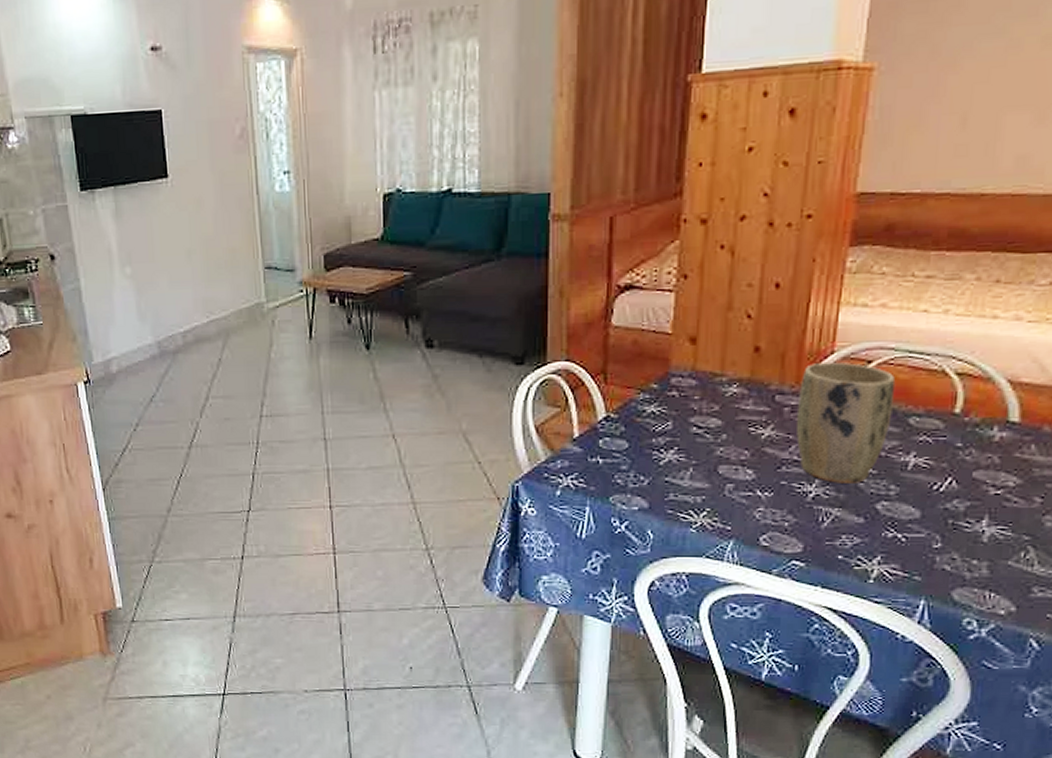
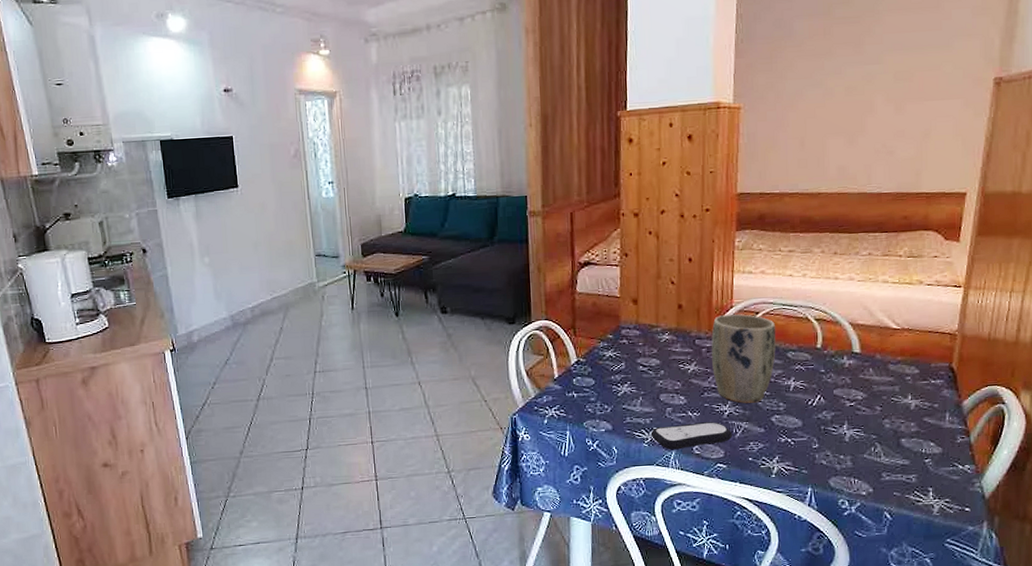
remote control: none [701,505,818,539] -> present [650,422,733,450]

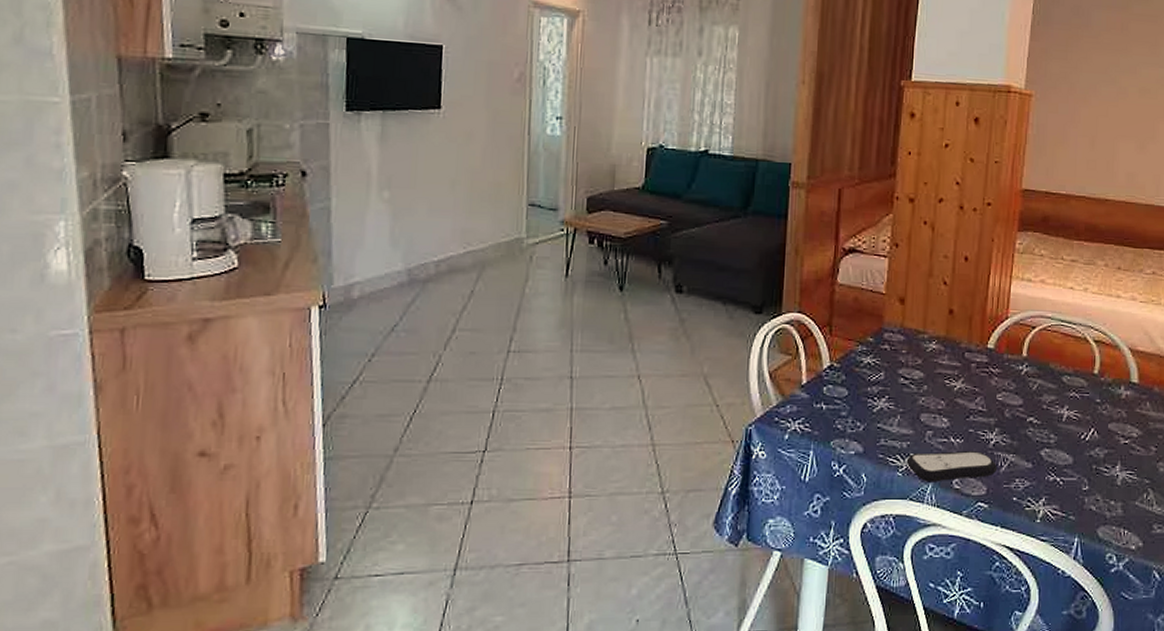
plant pot: present [711,313,776,403] -> none [980,325,1053,432]

